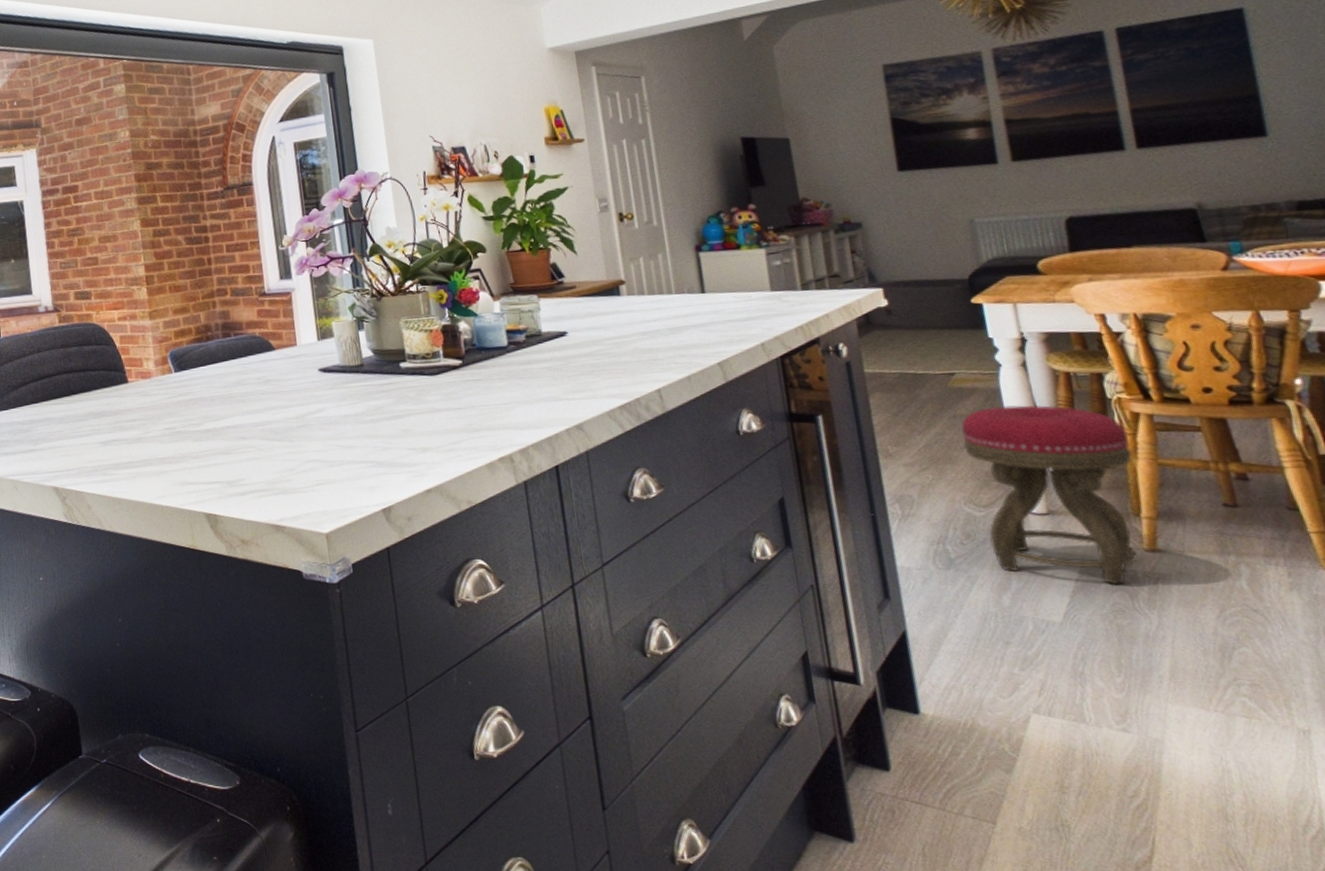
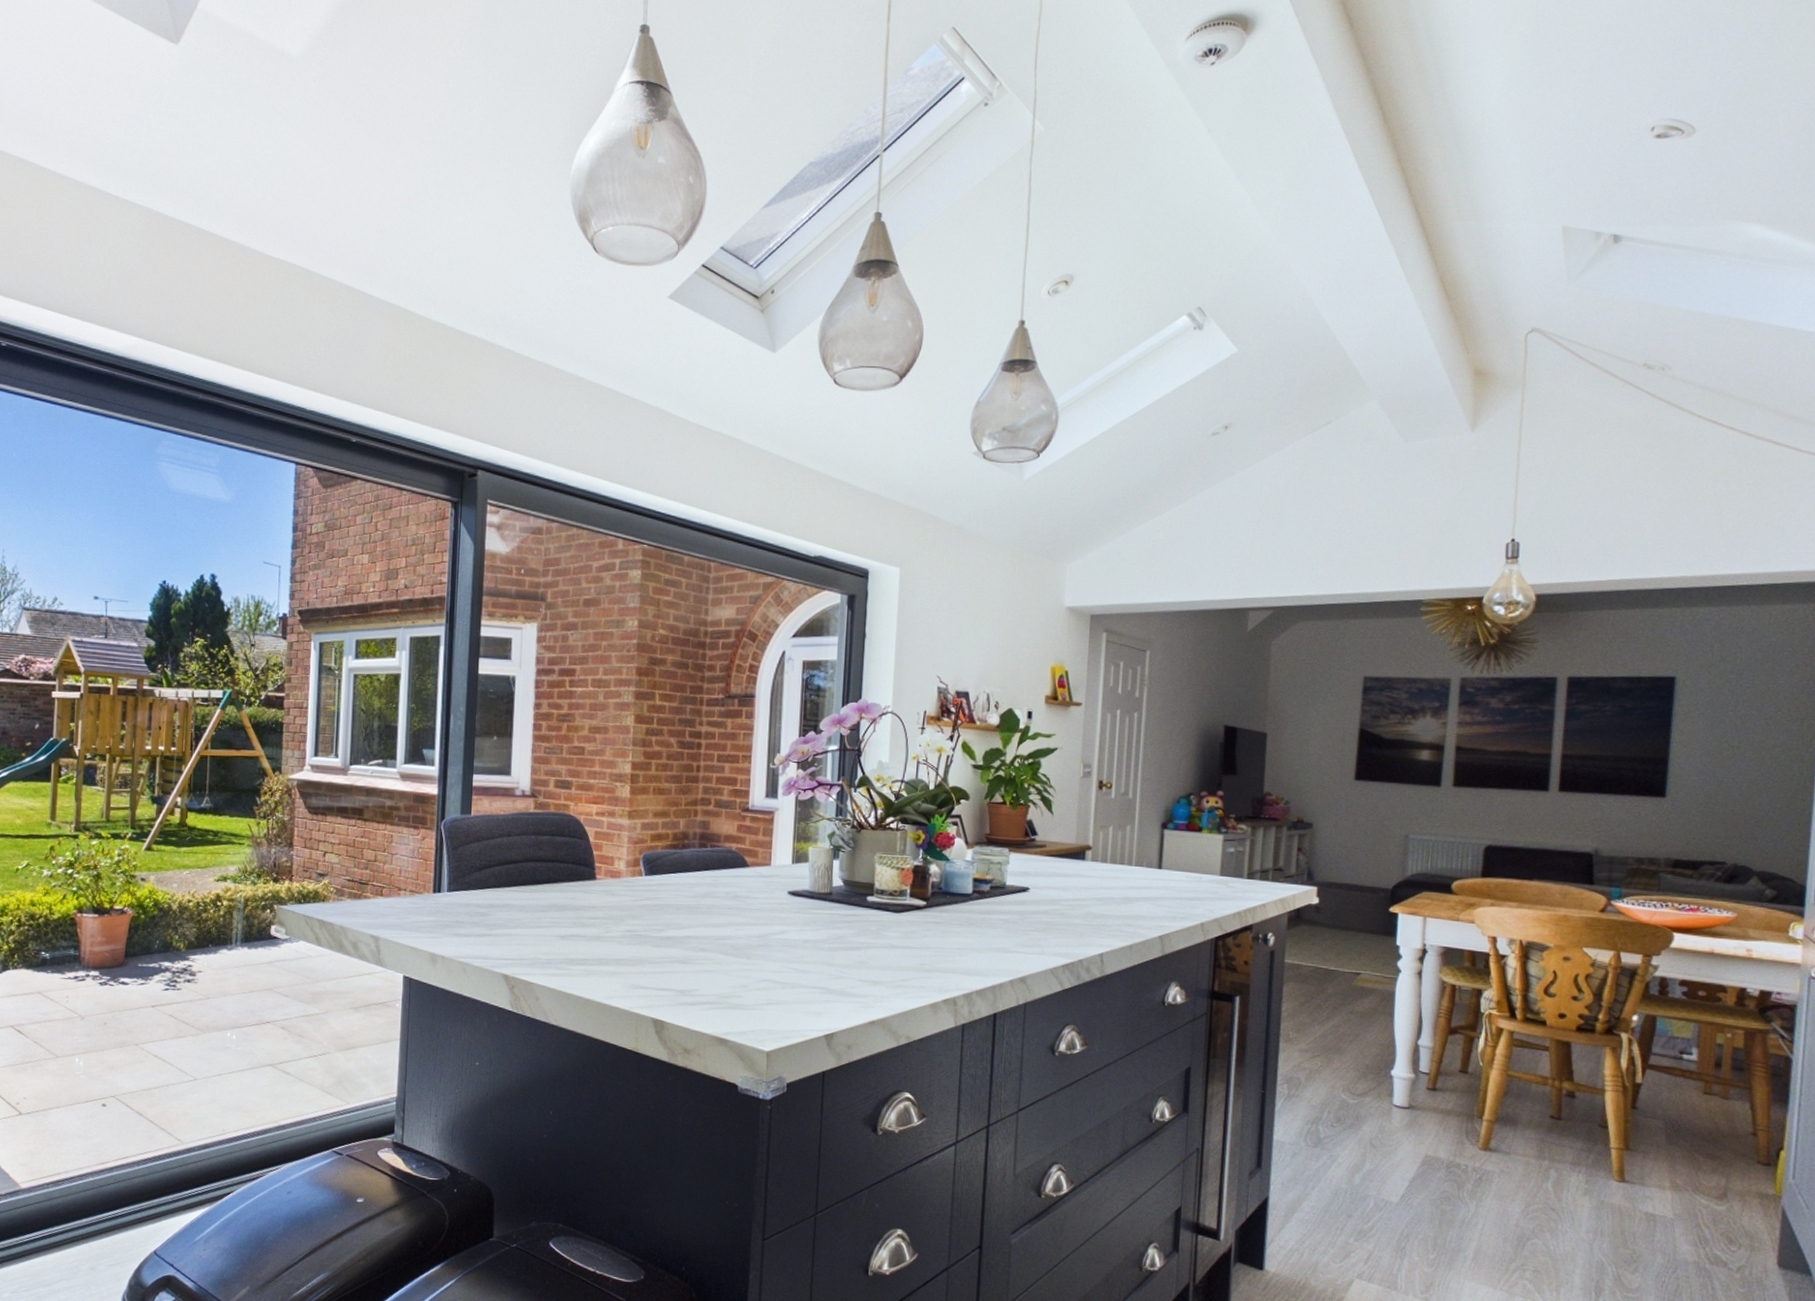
stool: present [961,405,1138,586] -> none [1353,1007,1489,1176]

